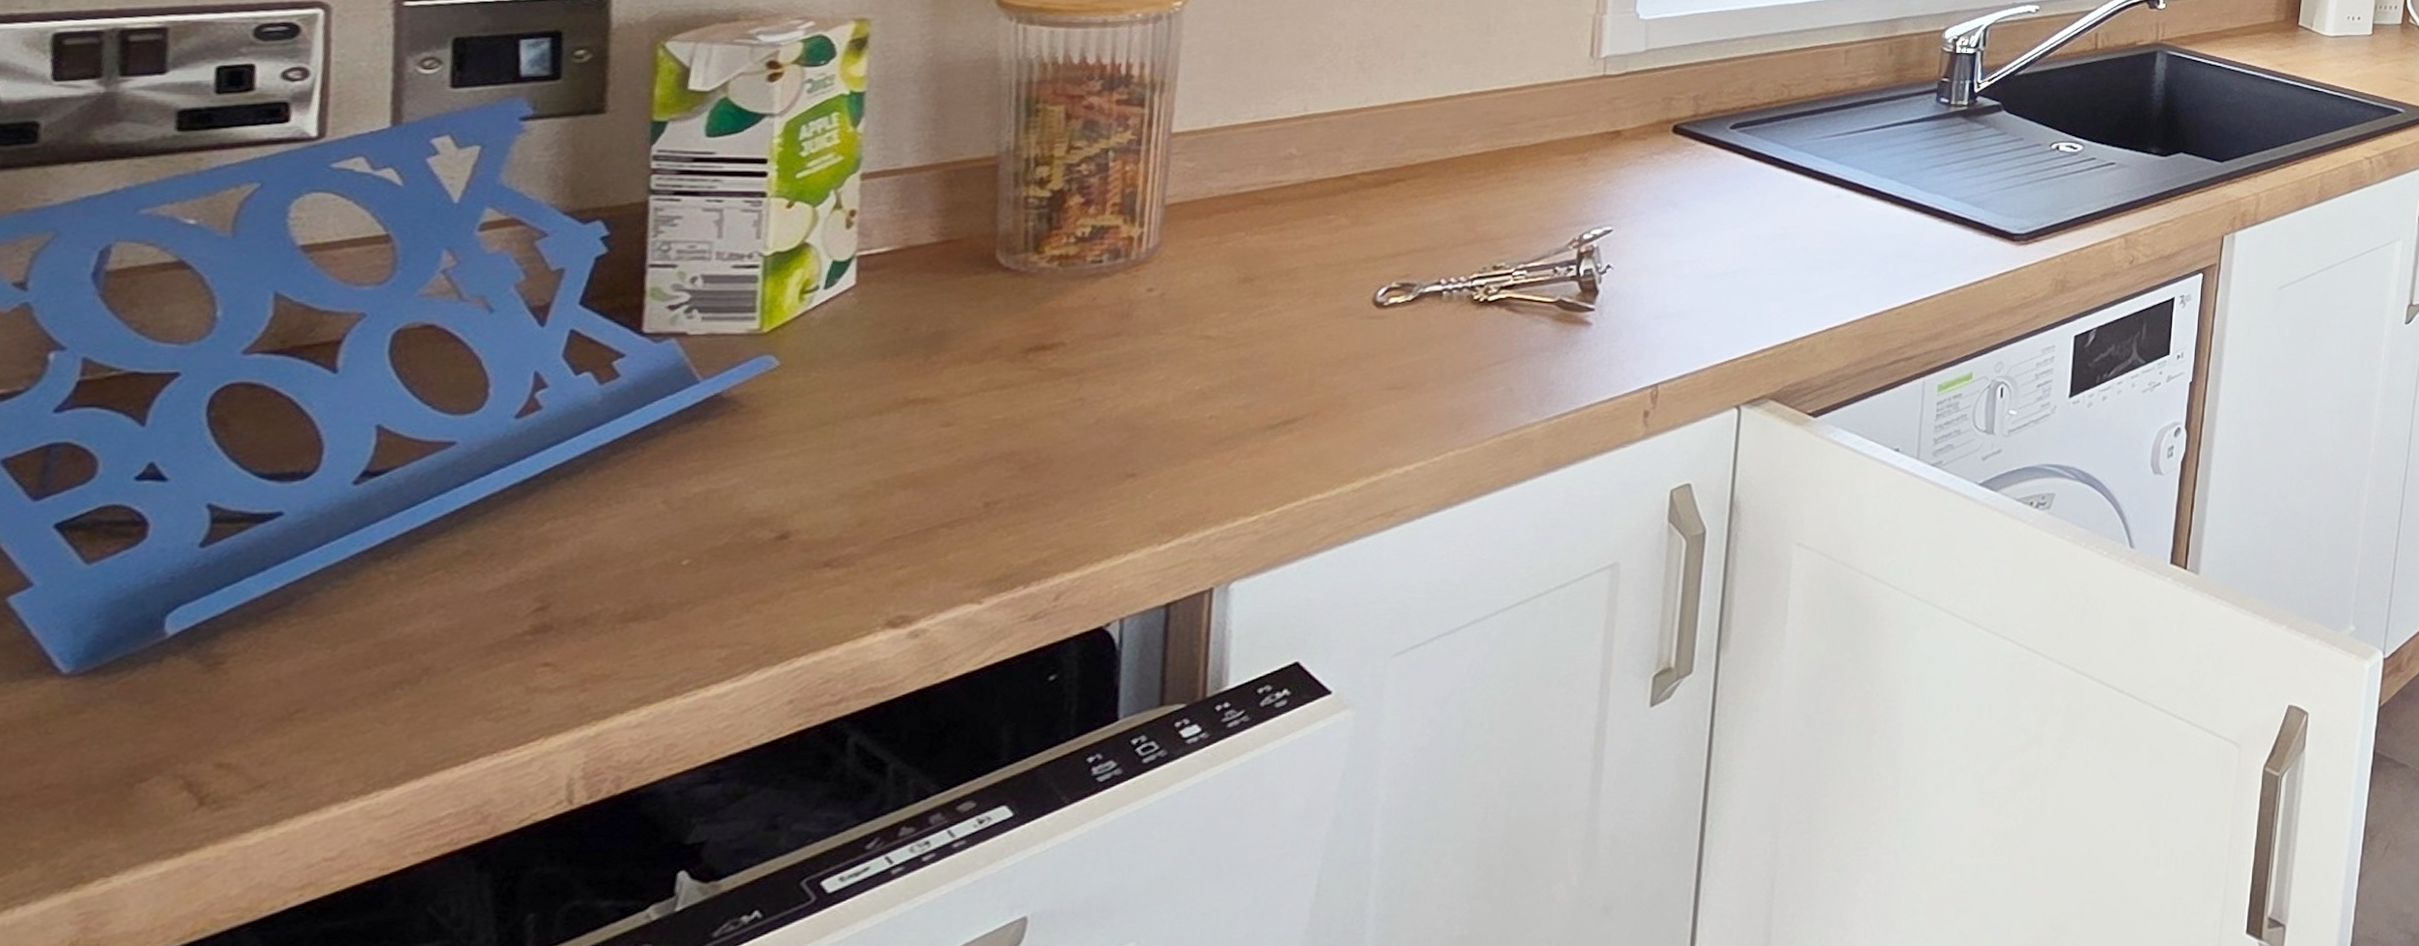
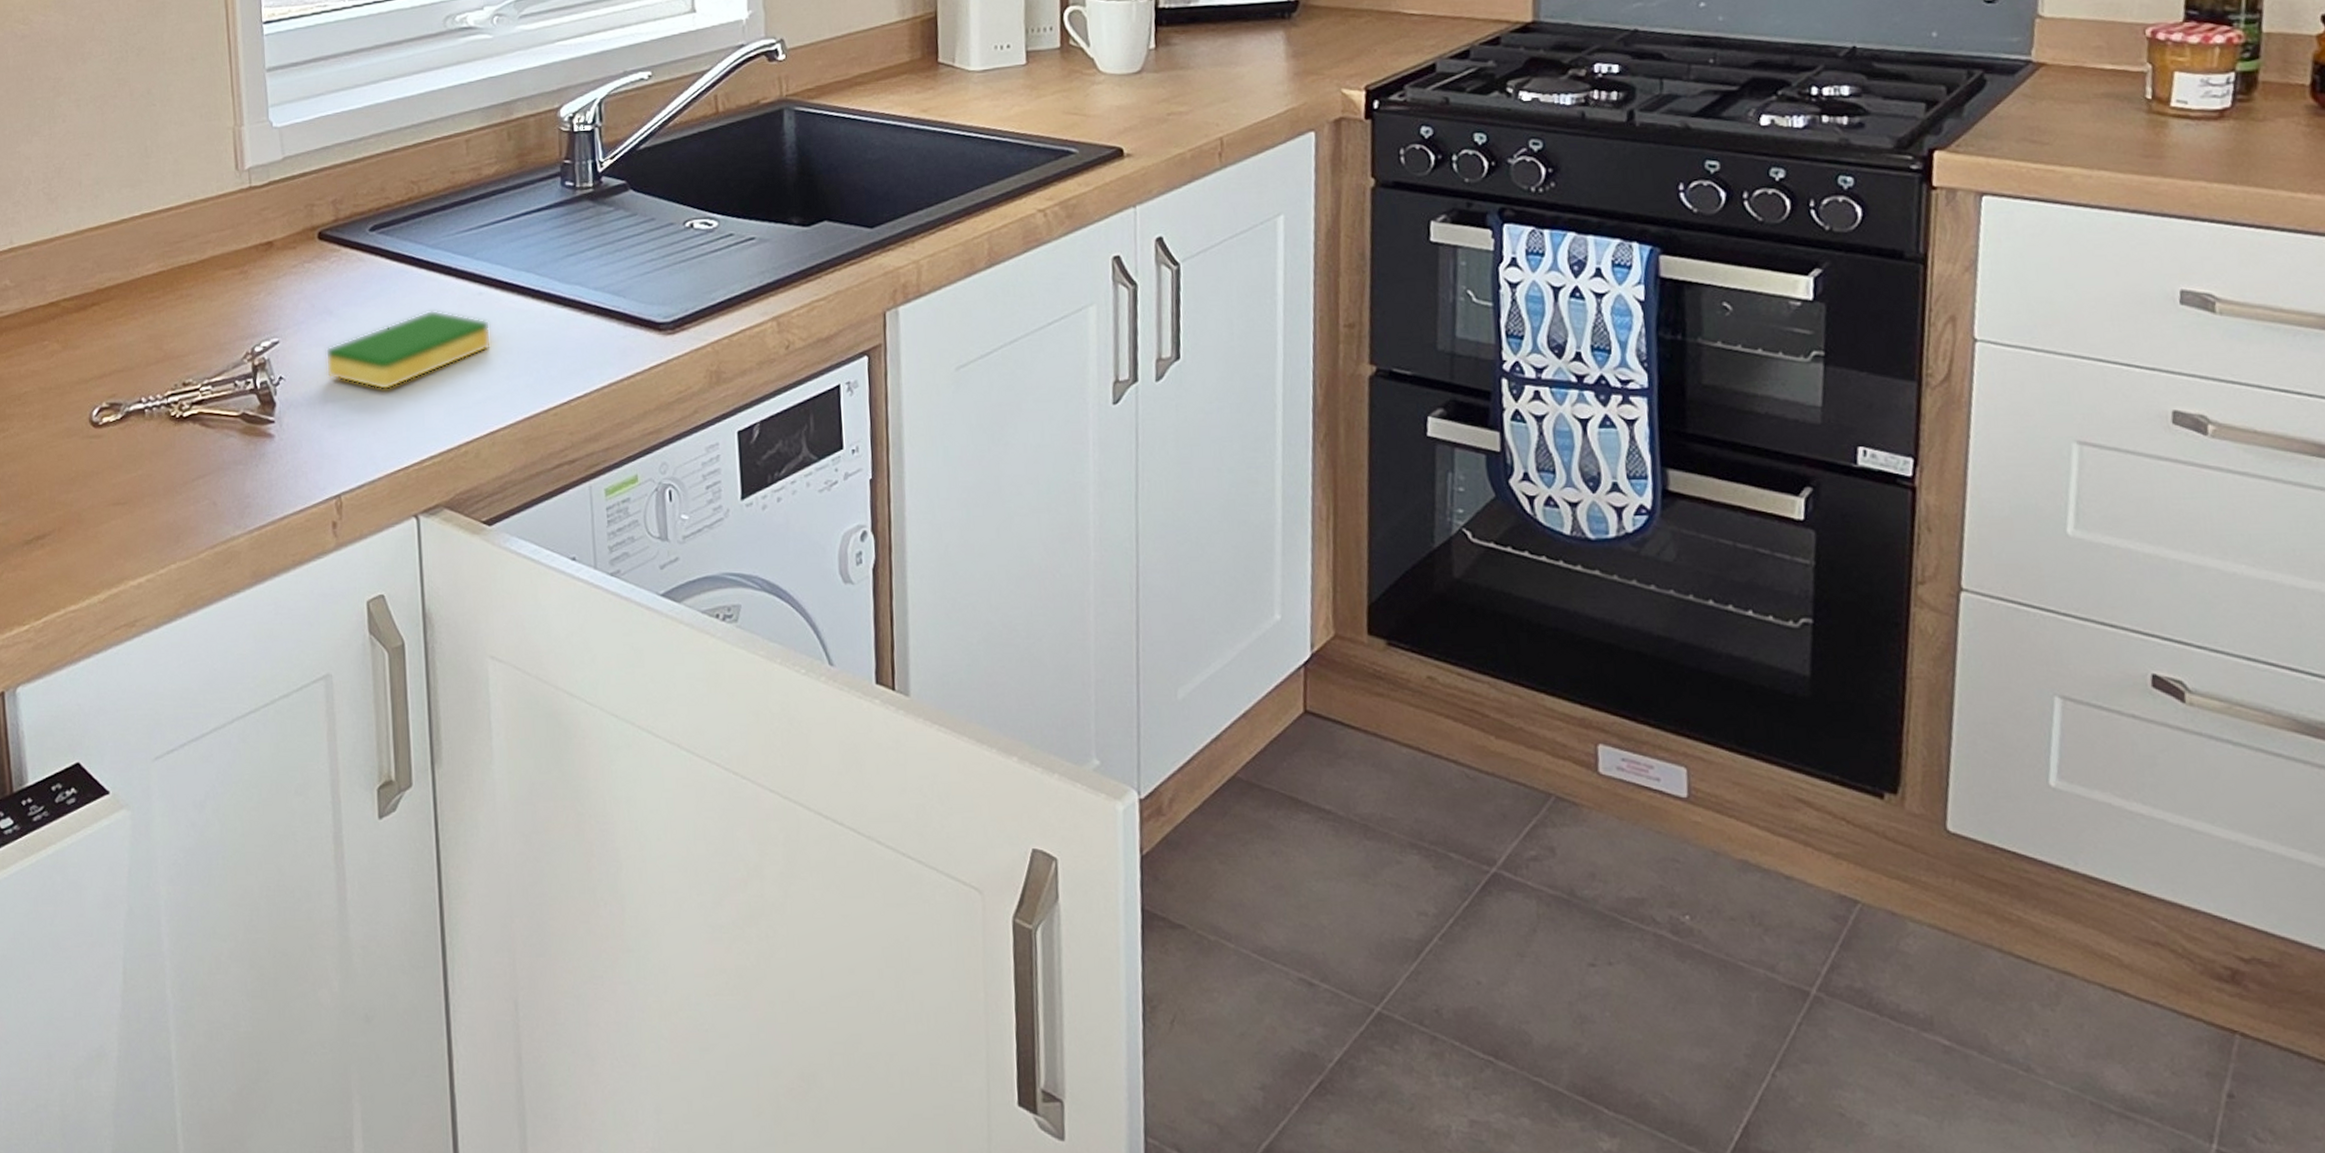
dish sponge: none [1660,209,1845,283] -> present [325,310,492,390]

